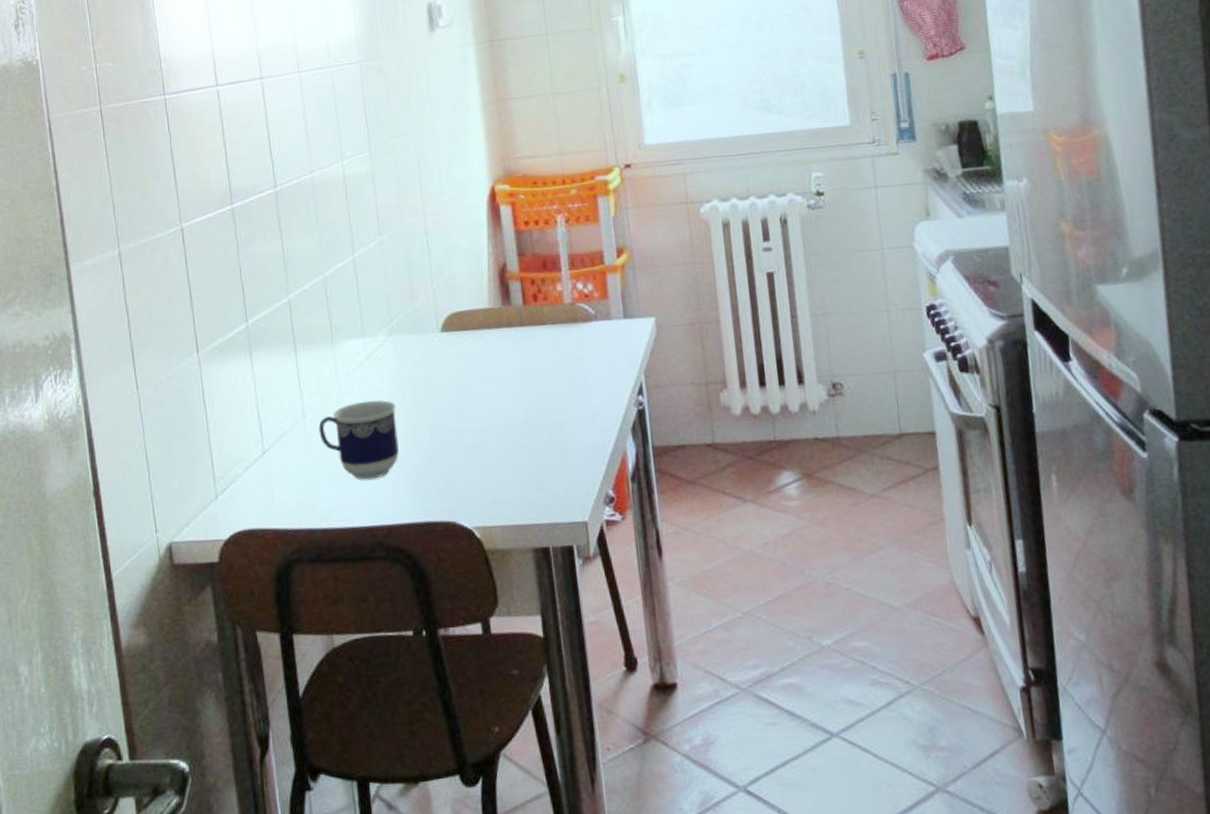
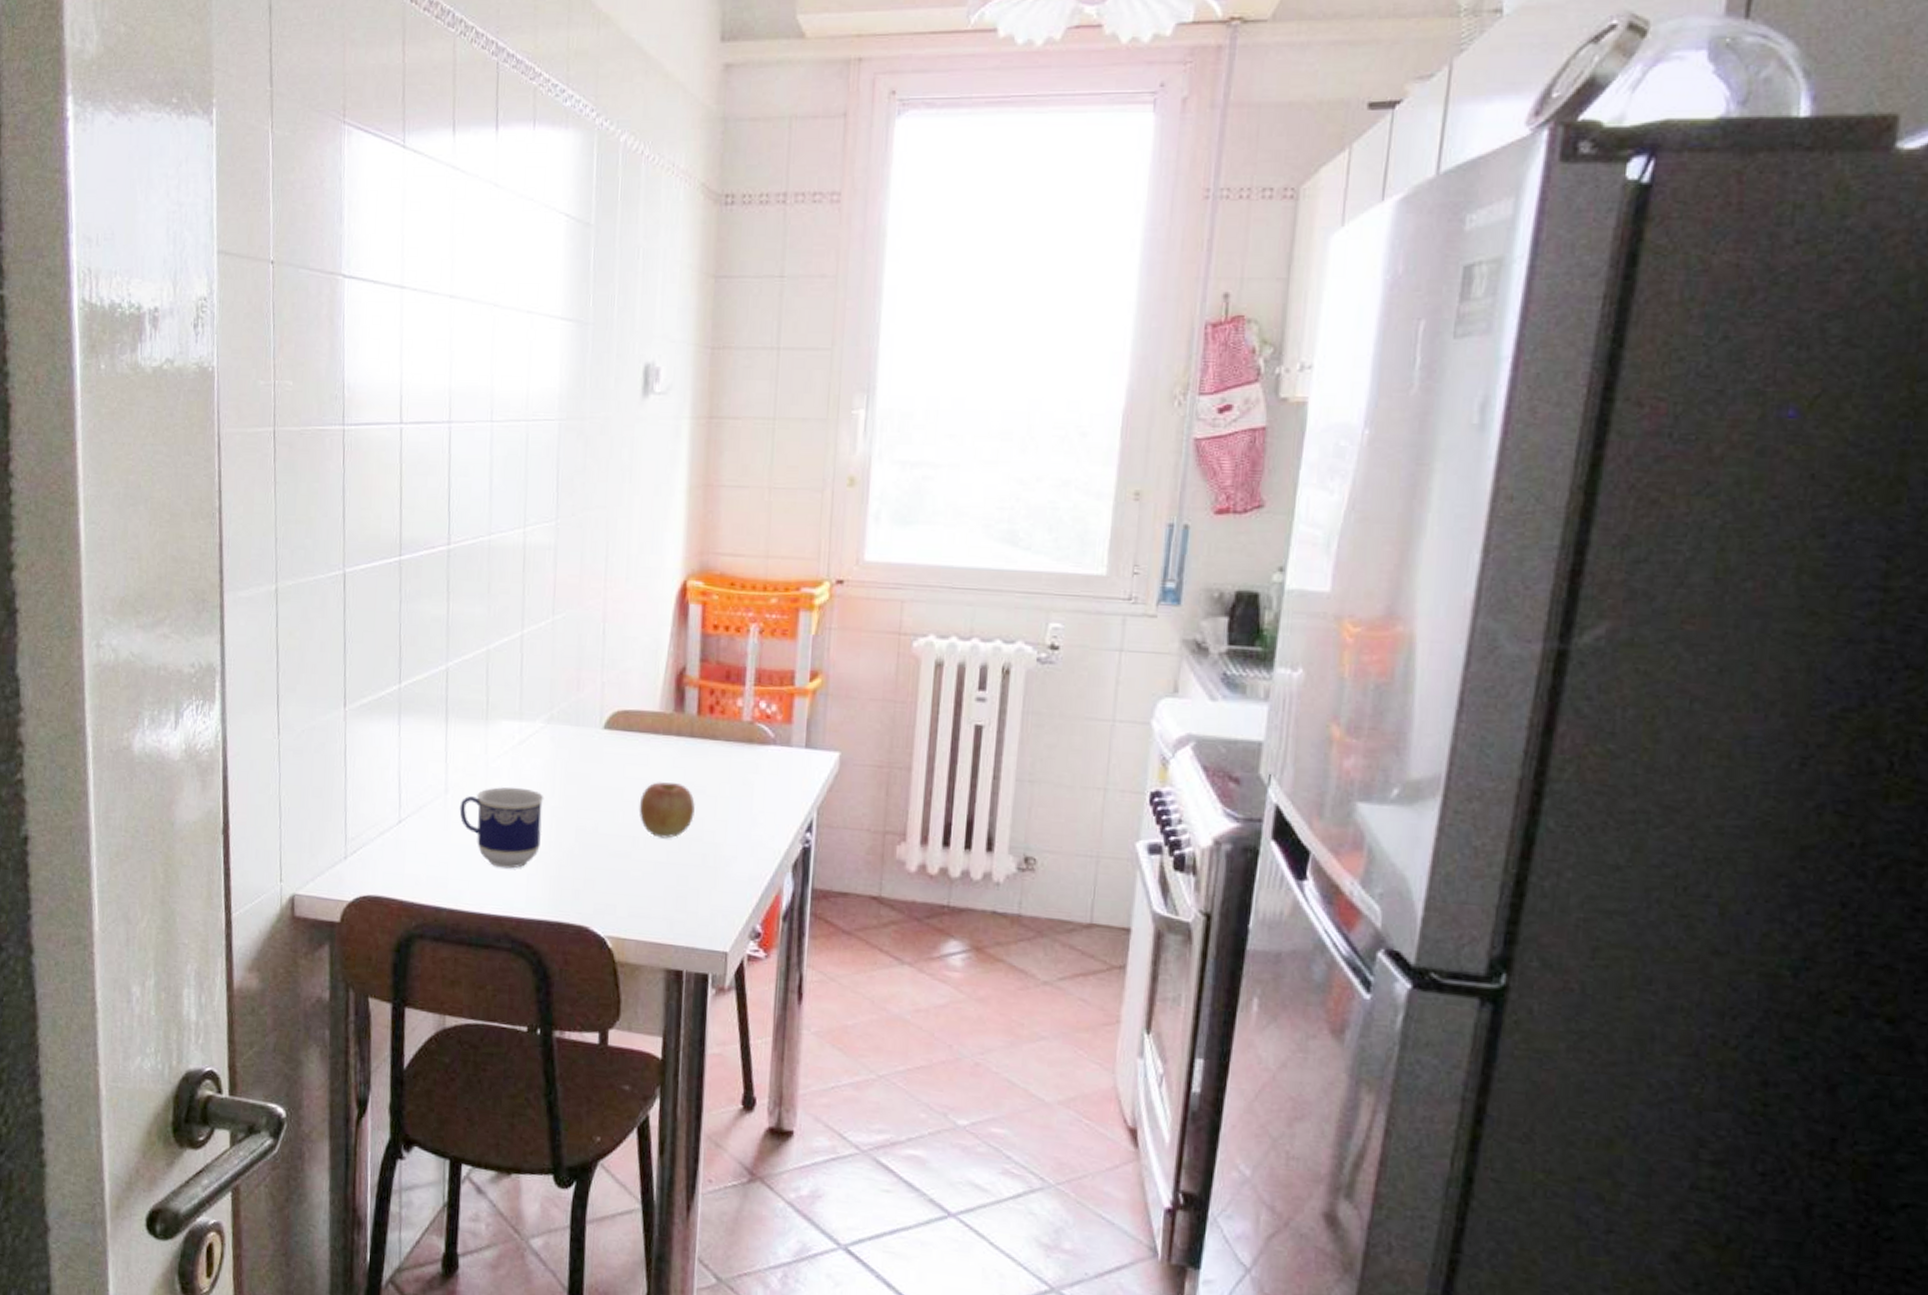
apple: none [484,371,536,425] -> present [639,782,695,839]

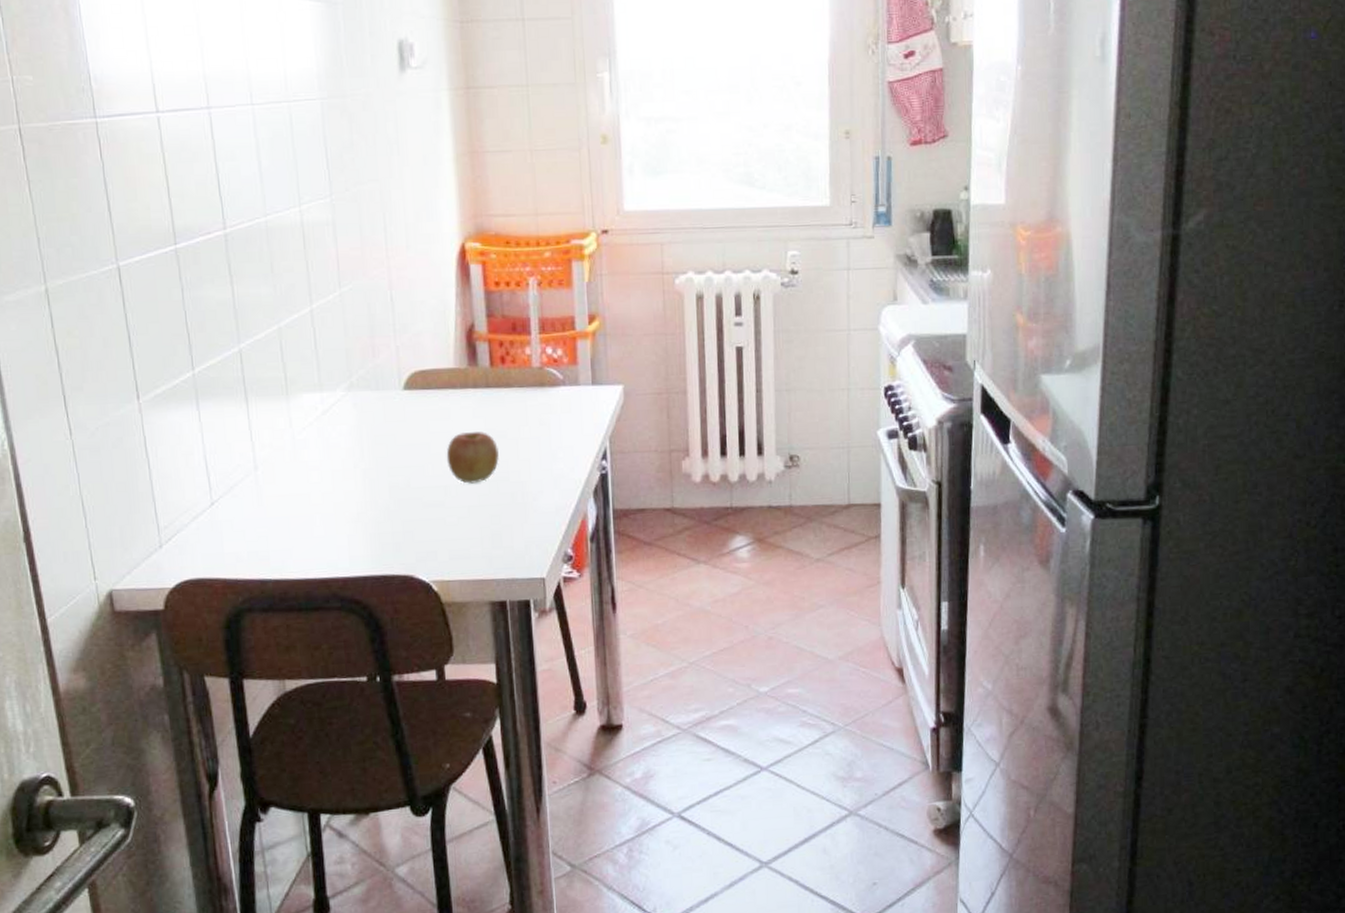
cup: present [459,786,544,869] -> none [271,455,356,534]

